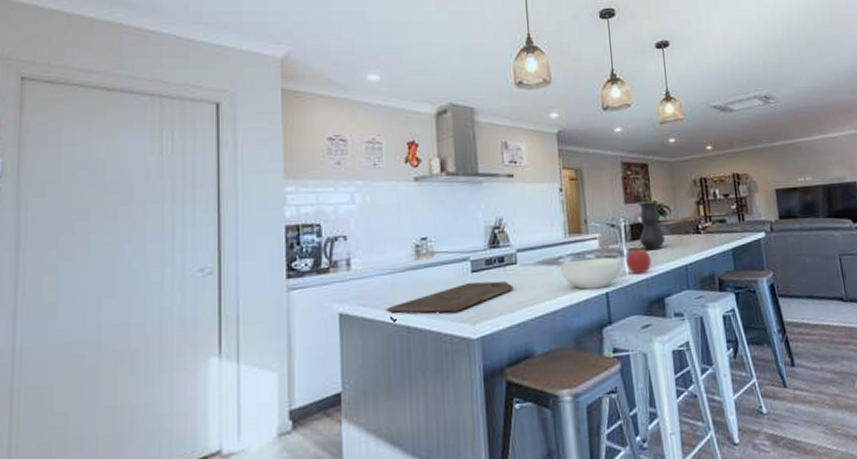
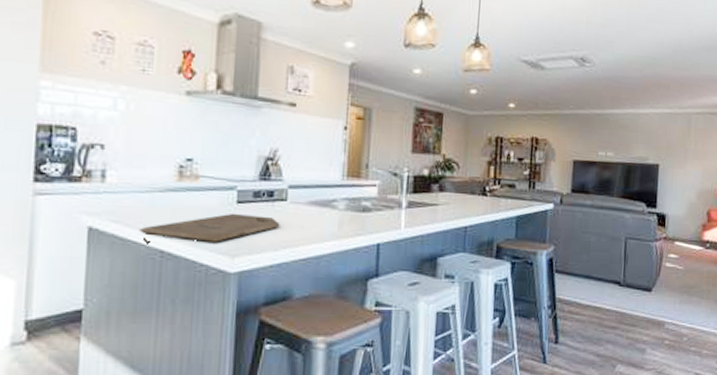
bowl: present [560,257,623,290] -> none [332,205,399,238]
fruit: present [626,246,652,273] -> none [403,200,431,228]
vase: present [637,201,666,251] -> none [421,154,449,207]

